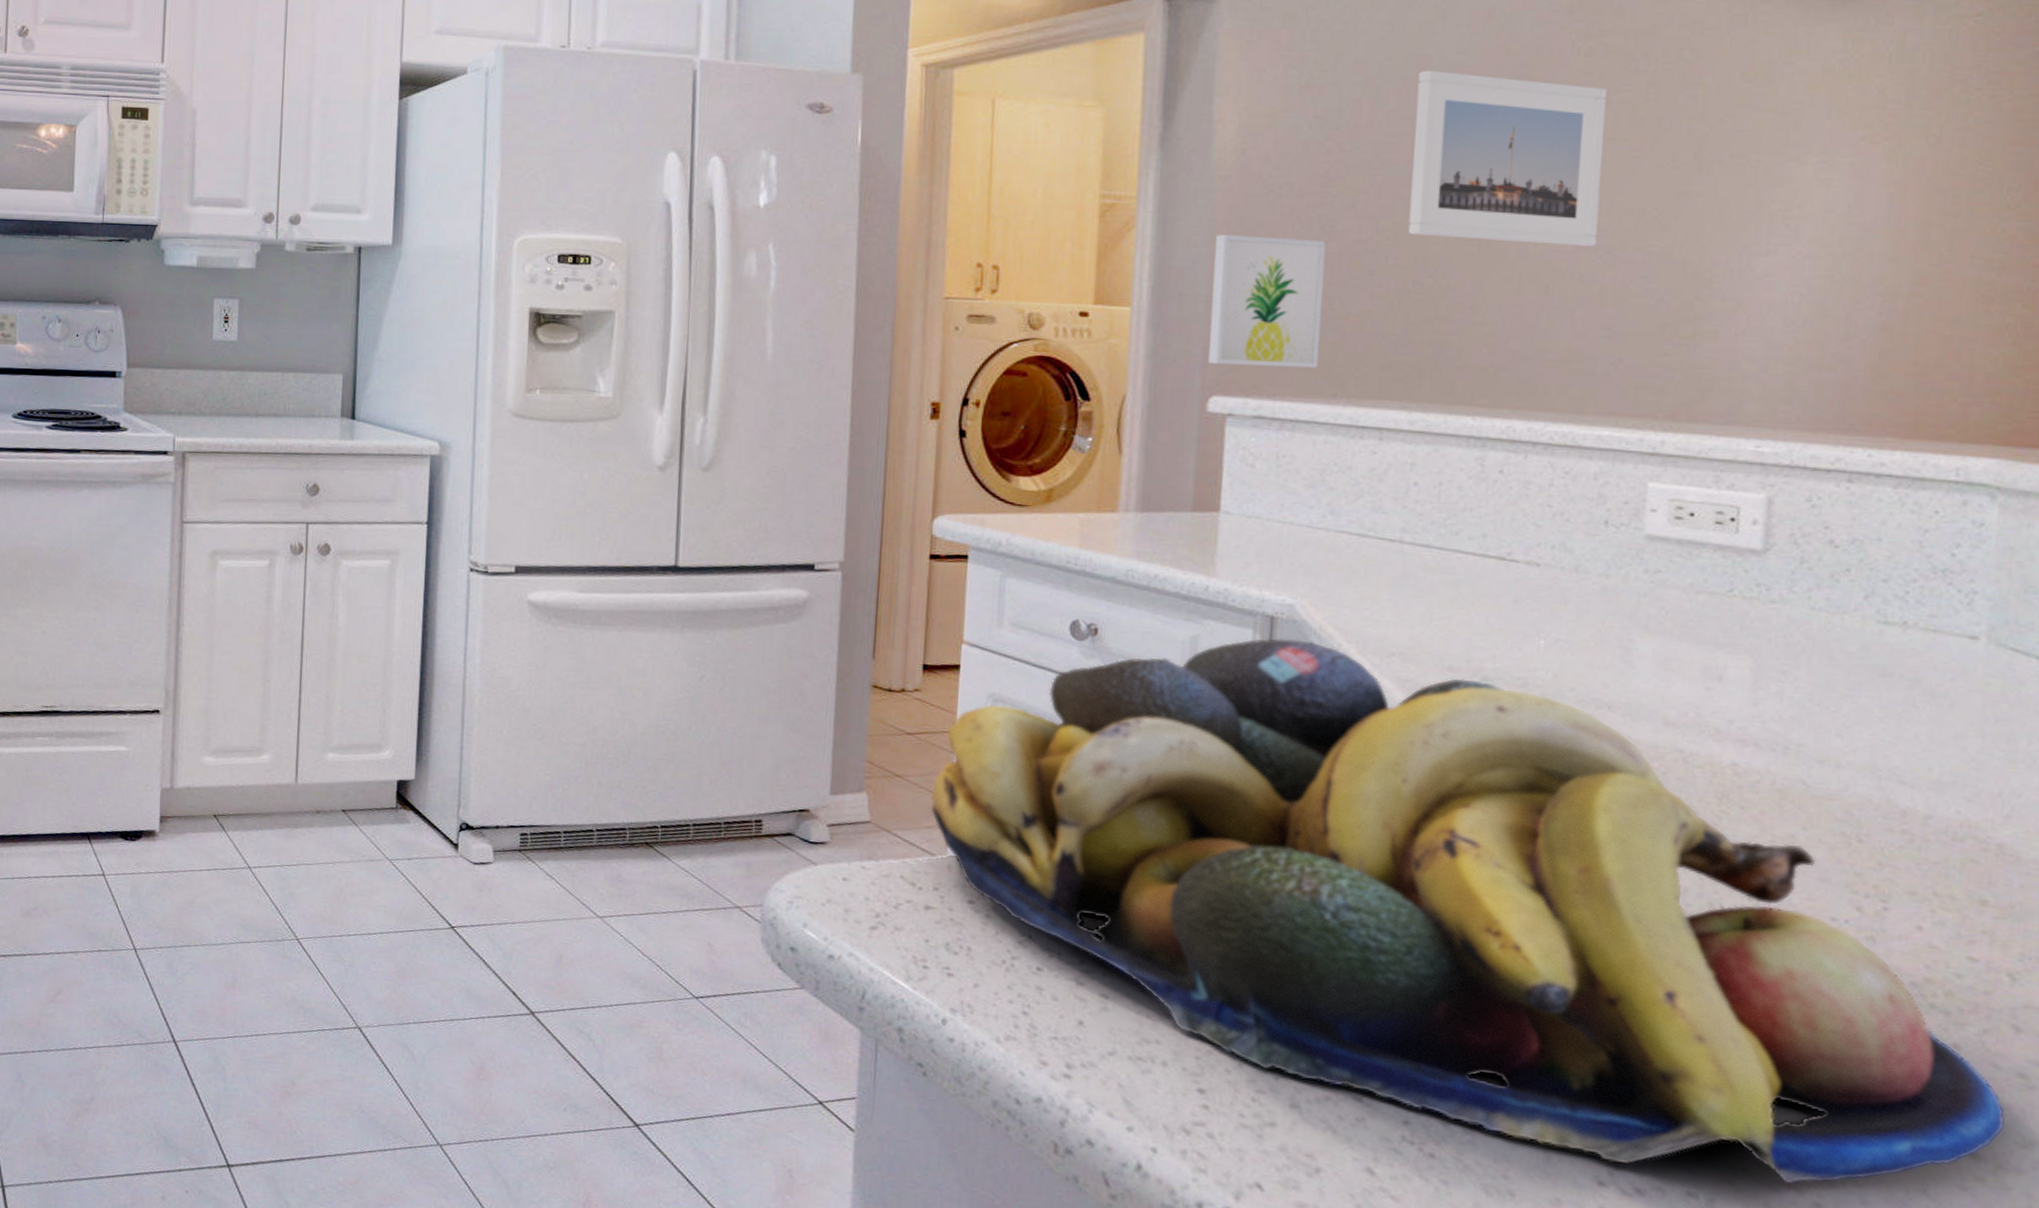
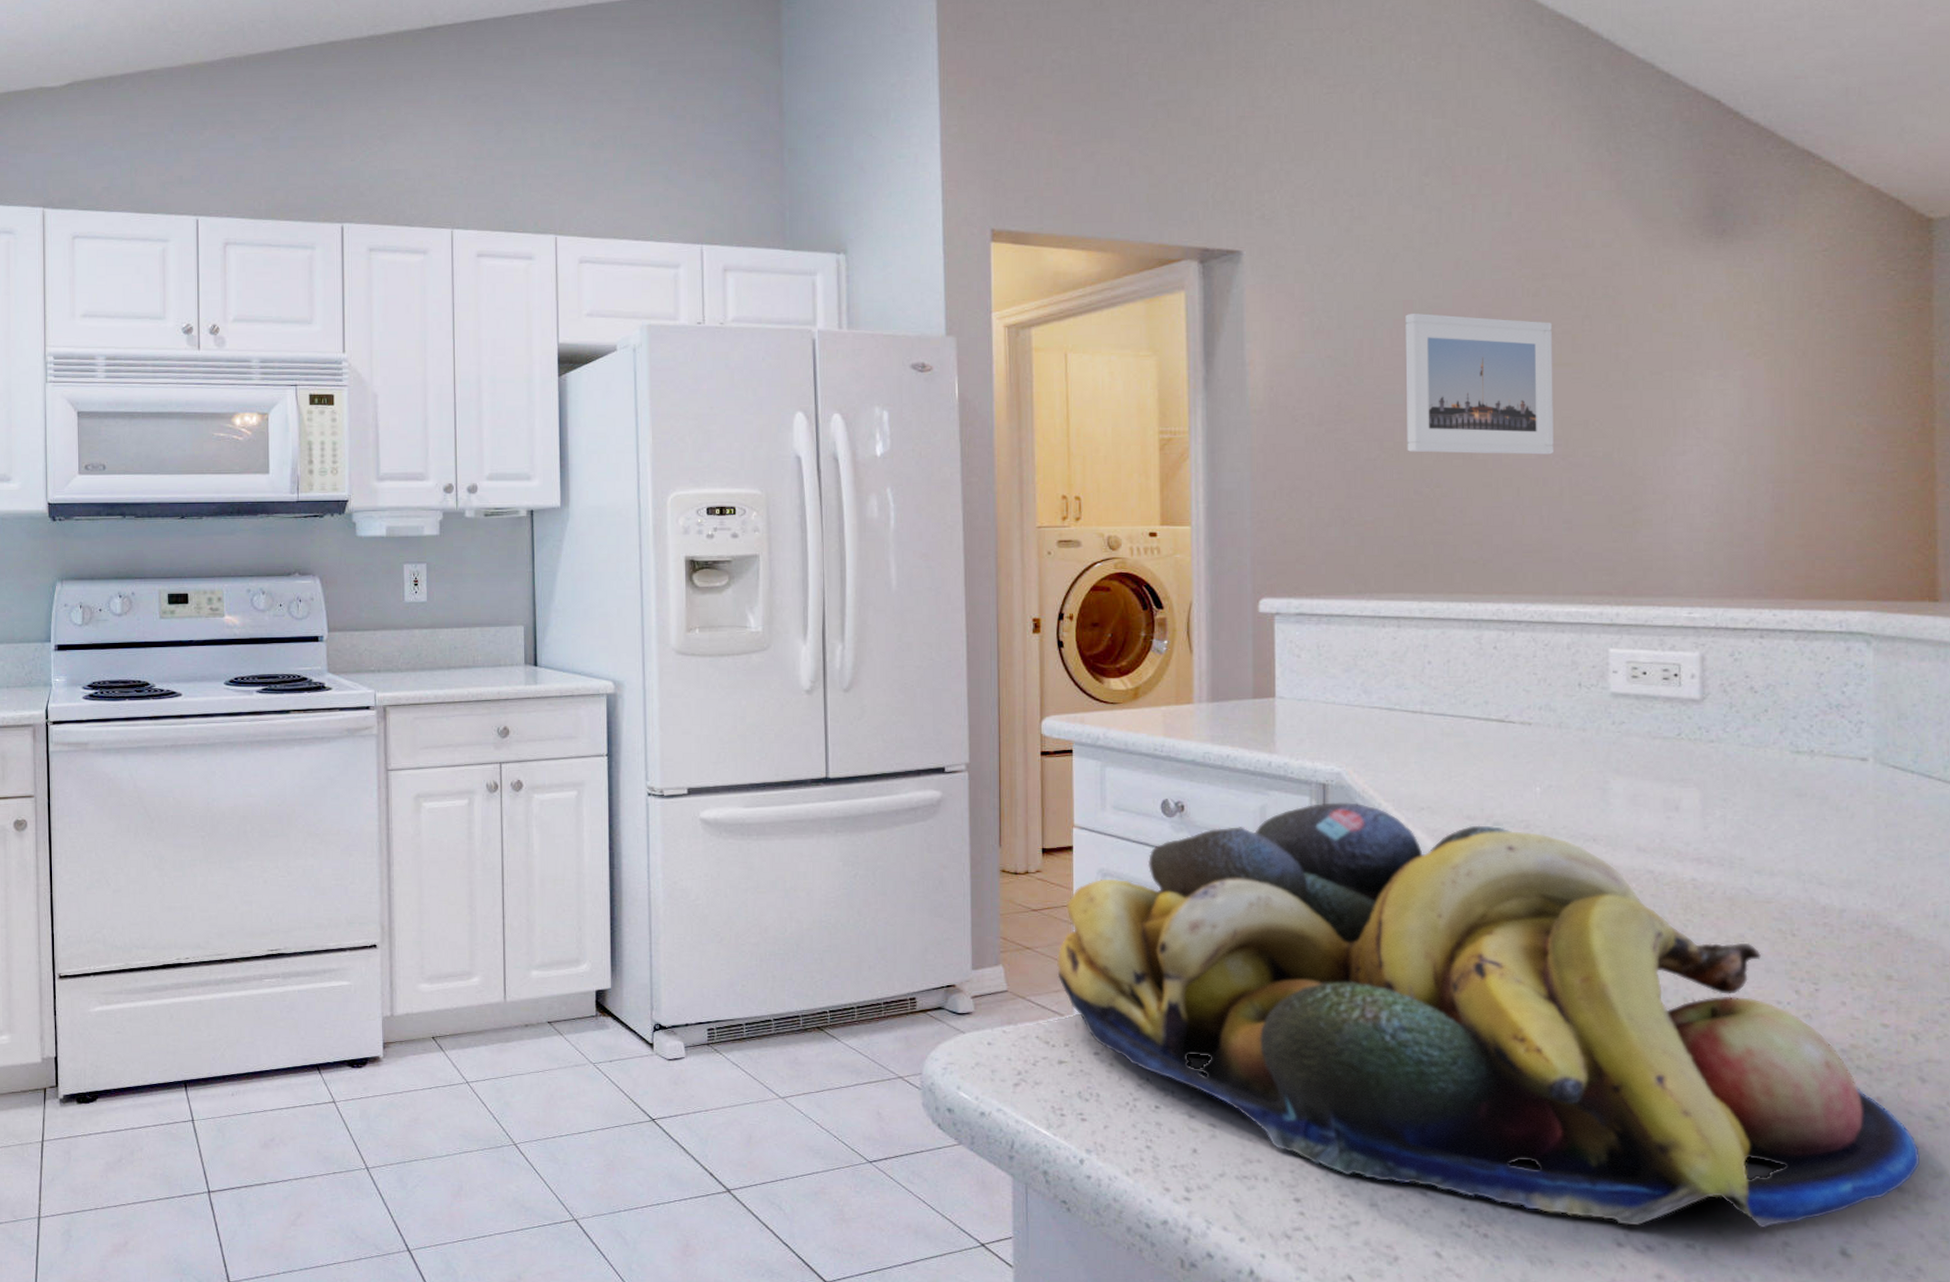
wall art: present [1208,234,1326,368] -> none [1255,460,1345,571]

